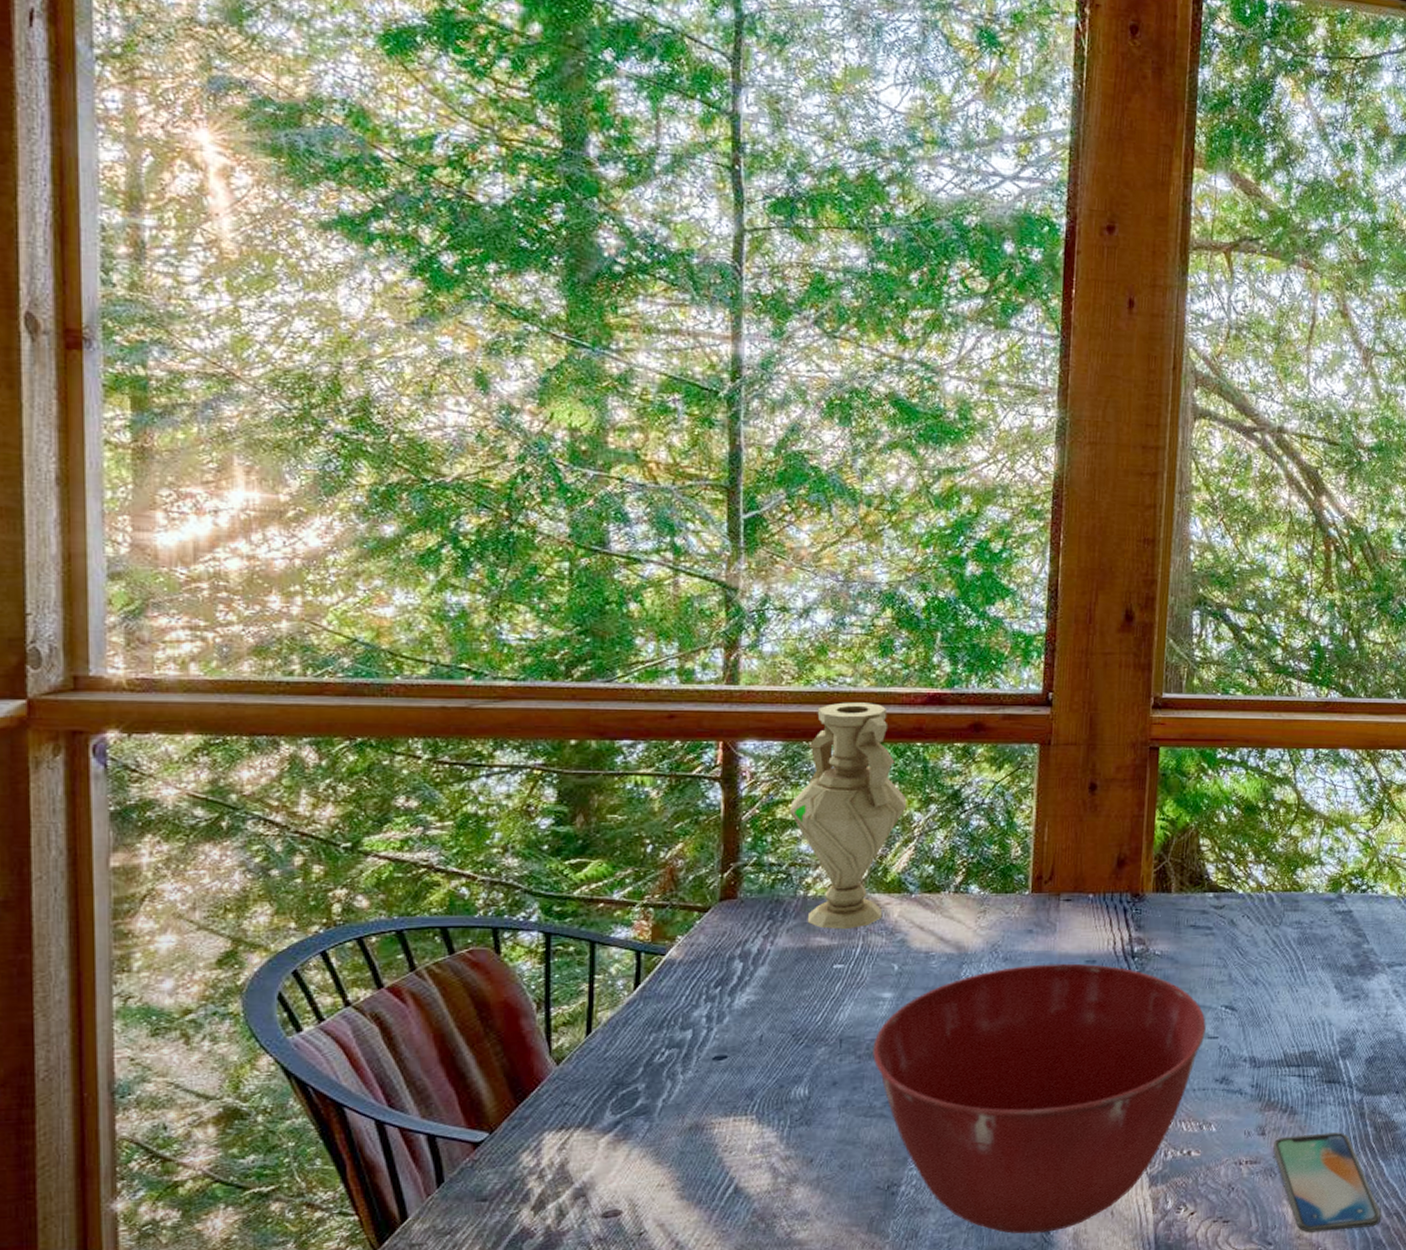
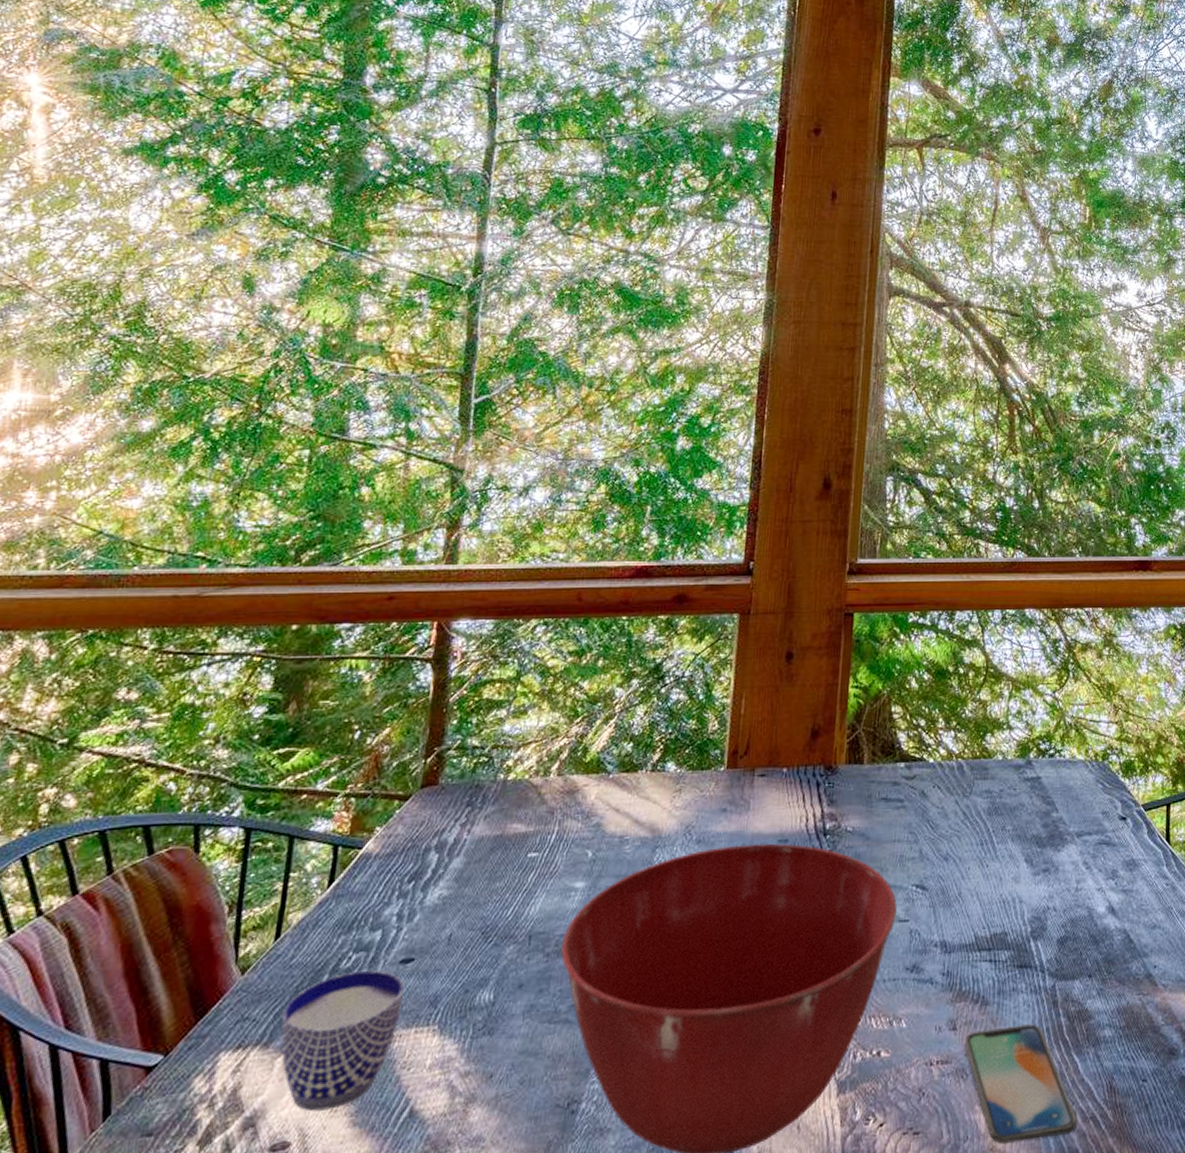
cup: none [600,1065,720,1185] -> present [281,970,405,1112]
vase: present [790,702,907,929] -> none [496,578,610,815]

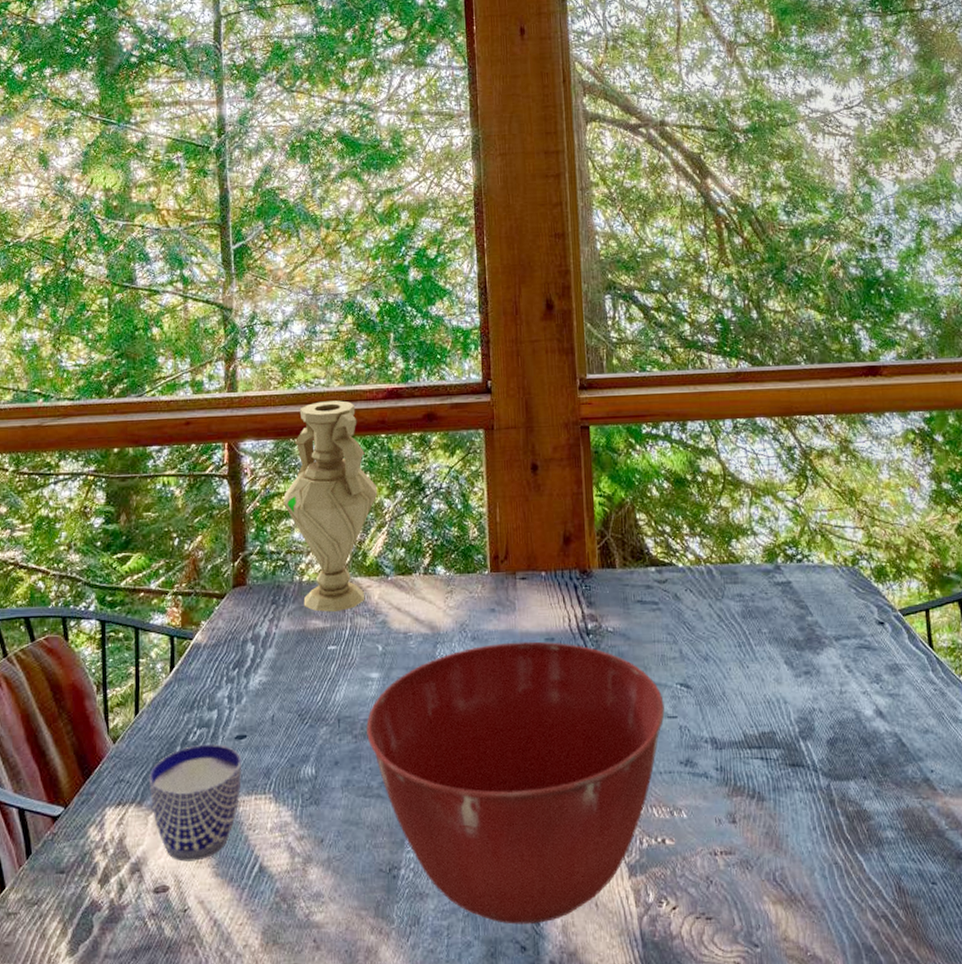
vase: none [496,578,610,815] -> present [283,400,378,612]
smartphone: present [965,1023,1078,1143] -> none [746,820,869,934]

